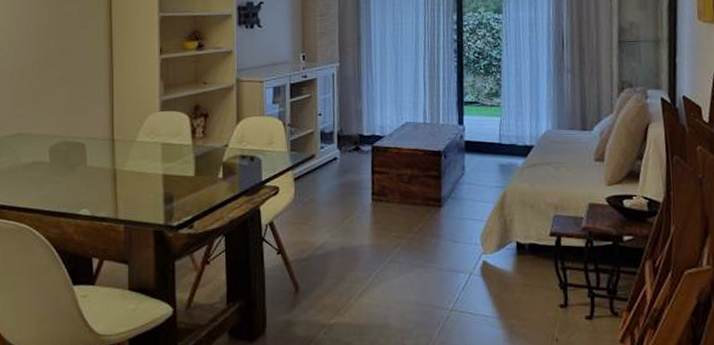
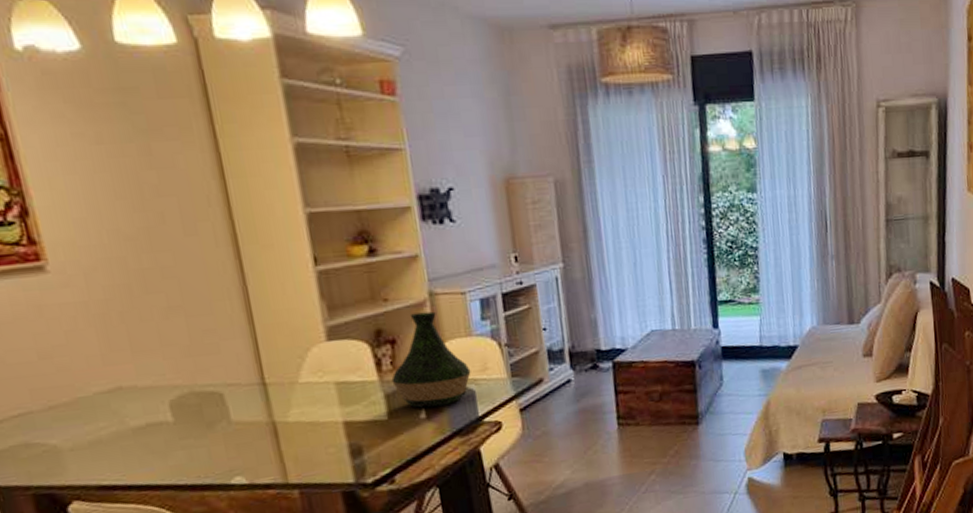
vase: none [201,94,260,170] -> present [391,311,471,408]

